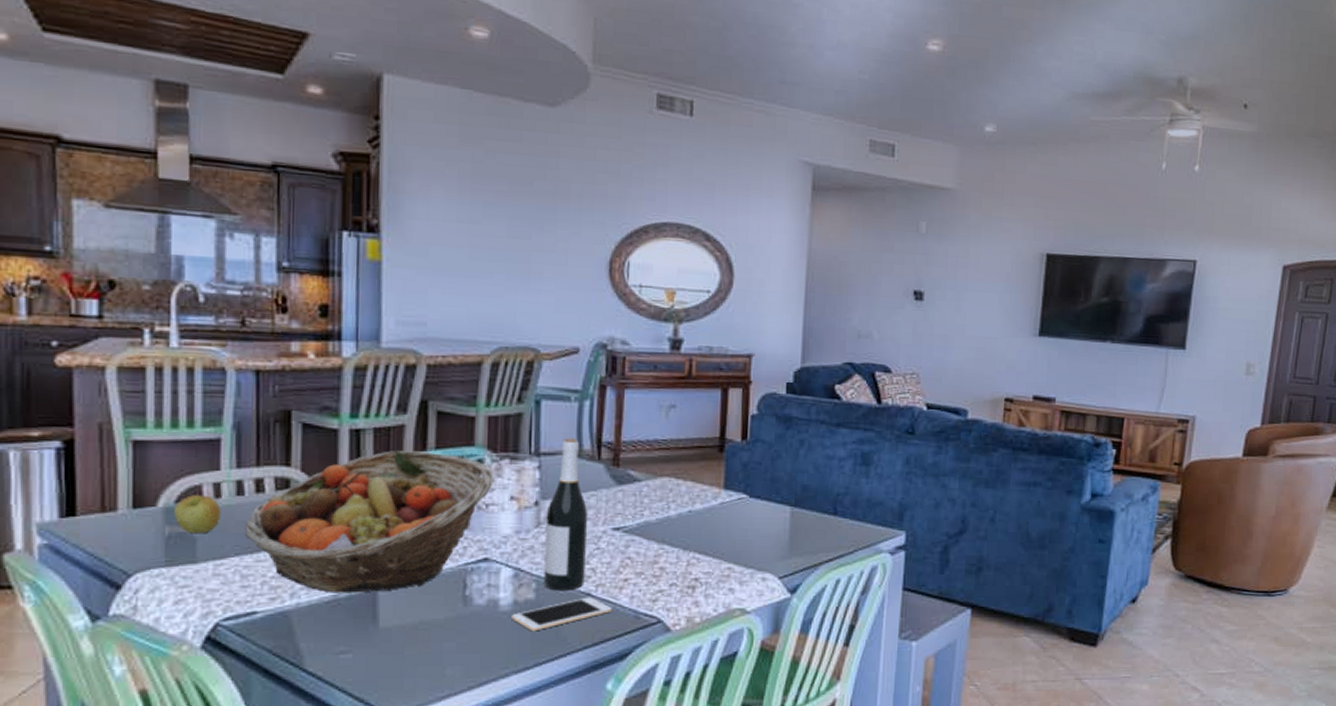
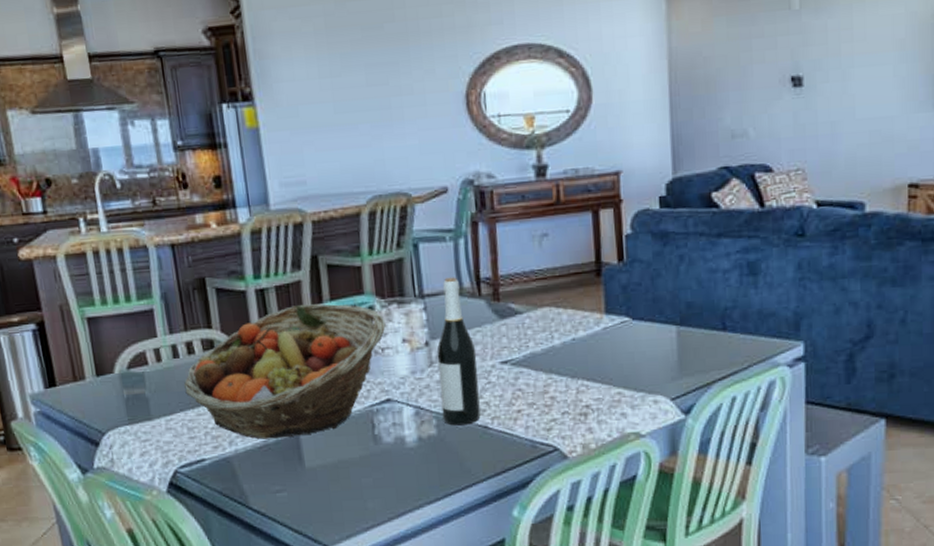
apple: present [173,495,222,534] -> none [127,360,165,395]
cell phone: present [511,597,612,632] -> none [418,429,510,465]

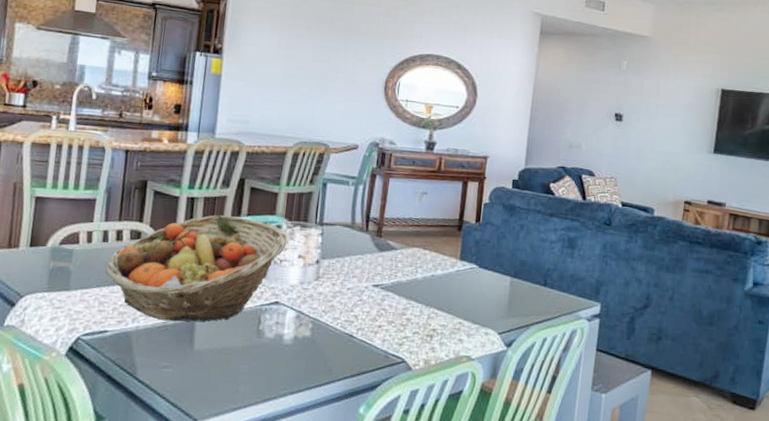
wine bottle: present [437,277,481,426] -> none [318,213,356,332]

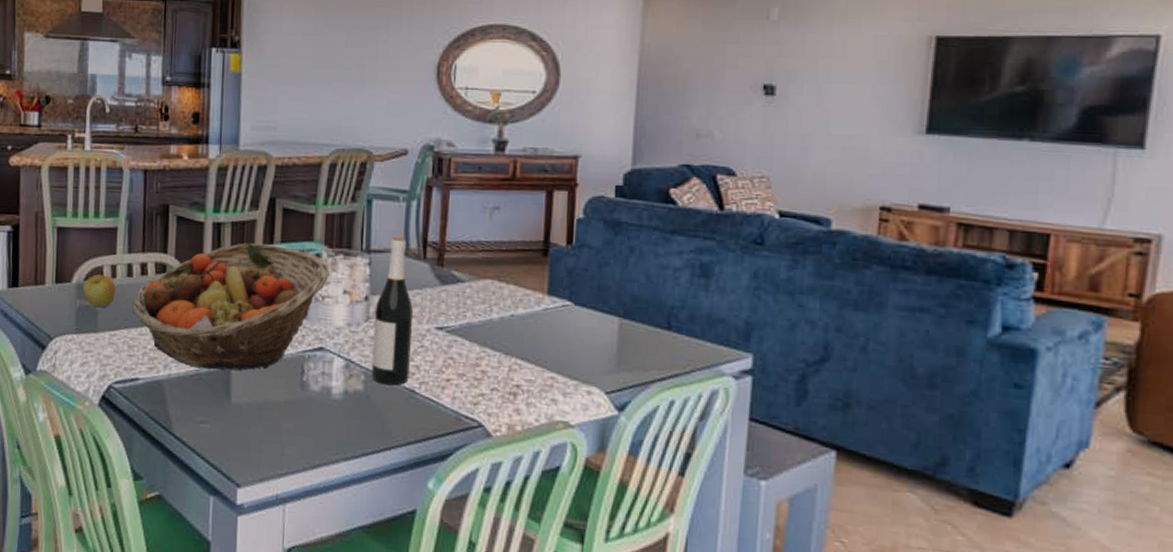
apple: none [57,239,91,269] -> present [82,274,116,308]
wine bottle: none [318,213,356,332] -> present [371,236,414,386]

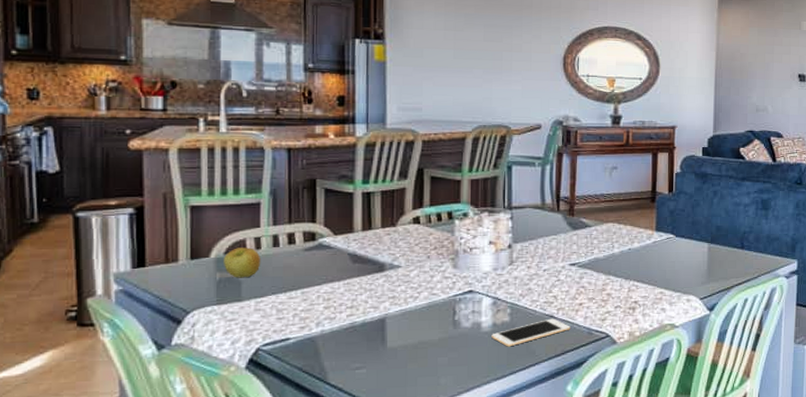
fruit basket: present [132,242,330,370] -> none [280,207,476,322]
cell phone: none [342,393,435,422] -> present [491,318,570,347]
wine bottle: present [371,236,414,386] -> none [516,195,551,314]

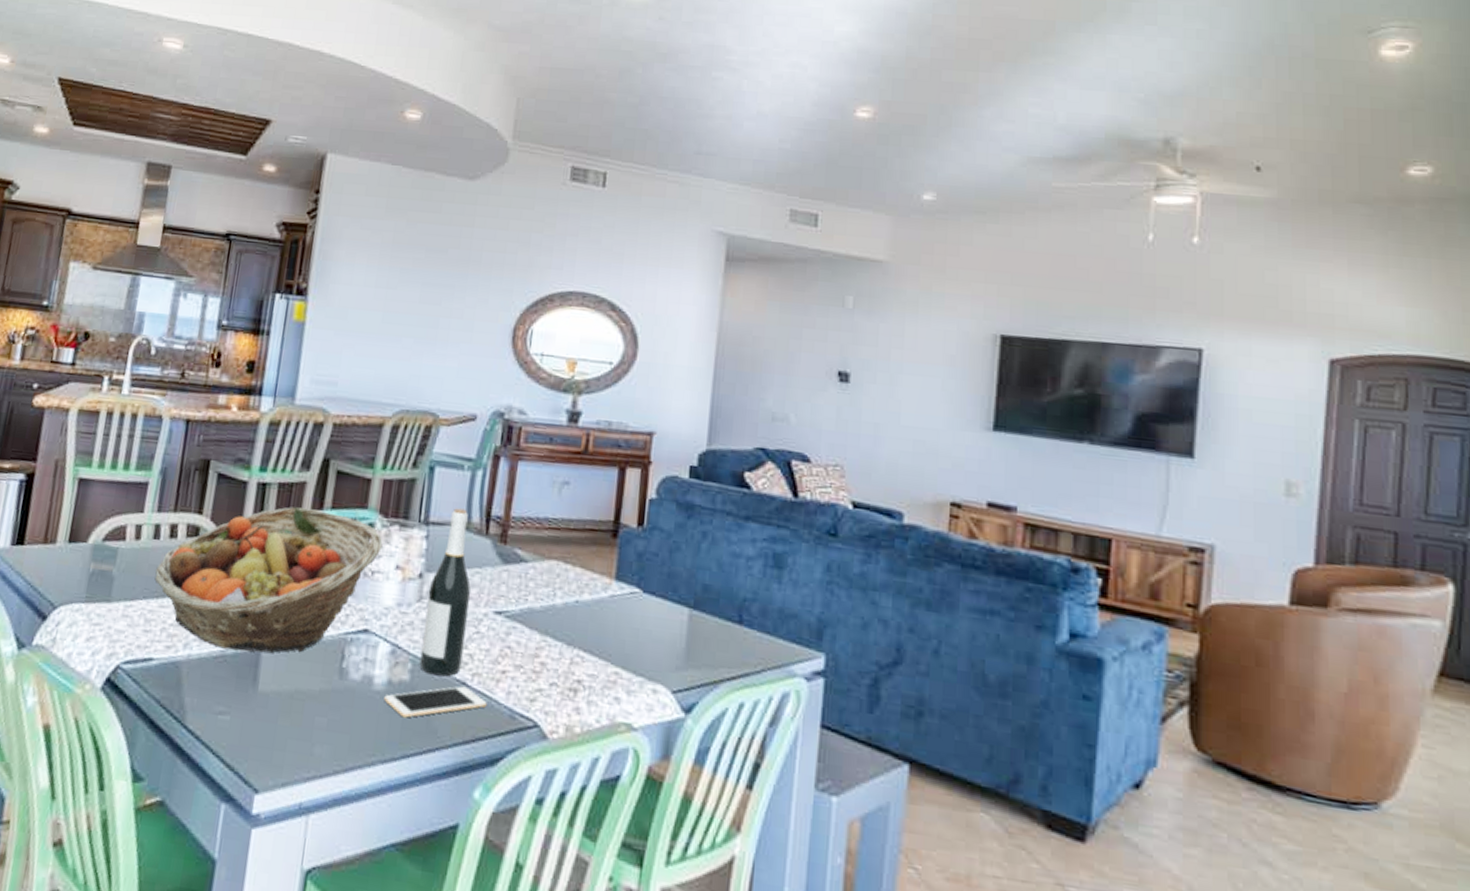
apple: present [223,247,261,278] -> none [99,534,139,574]
fruit basket: none [280,207,476,322] -> present [154,507,383,653]
wine bottle: none [516,195,551,314] -> present [419,508,471,677]

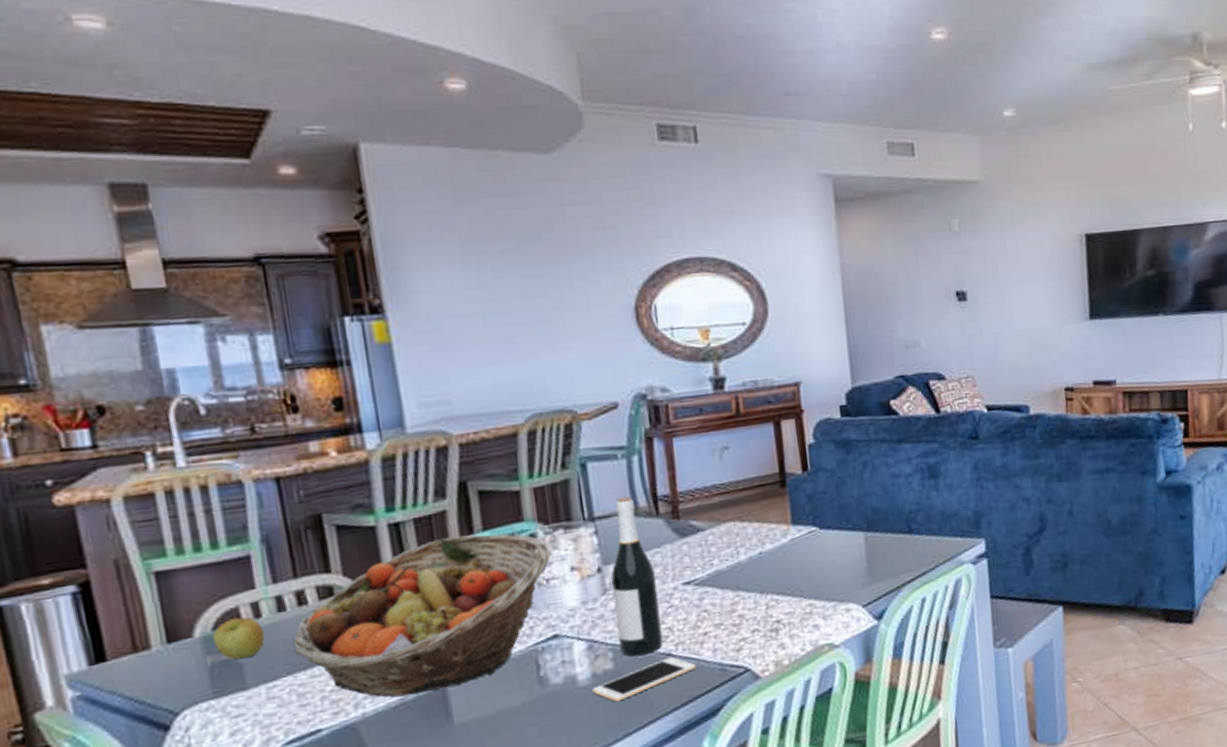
apple: none [99,534,139,574] -> present [212,617,266,660]

